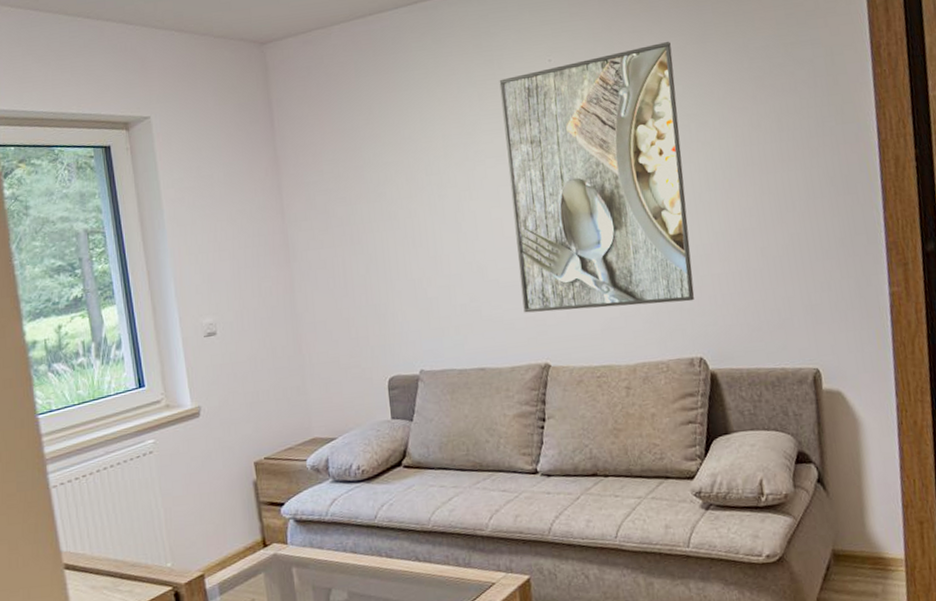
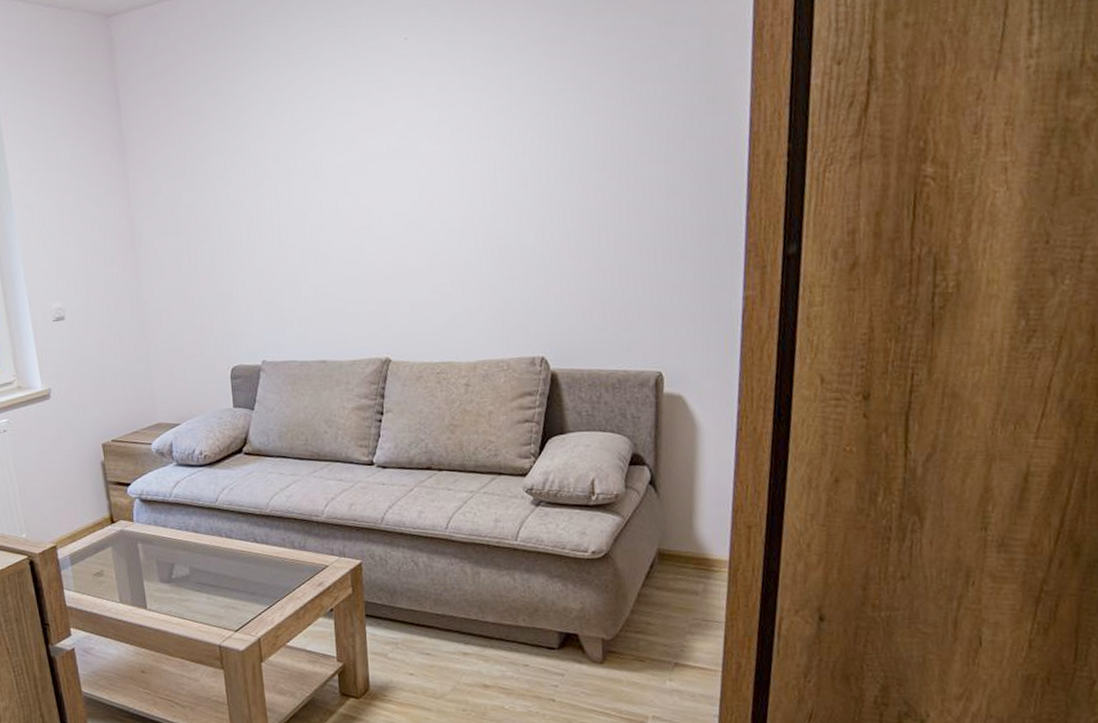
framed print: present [499,42,695,313] -> none [351,19,541,307]

